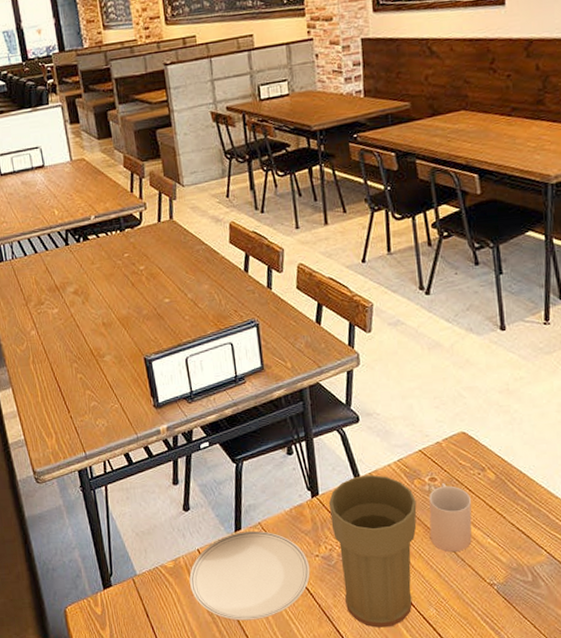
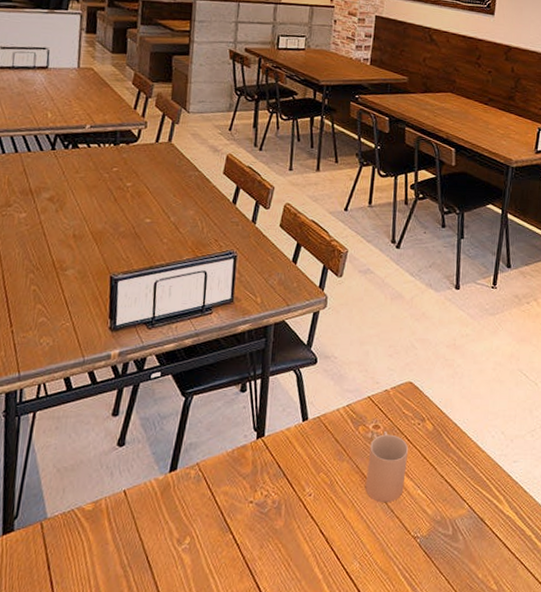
plate: present [189,531,310,621] -> none [106,472,242,574]
cup: present [329,475,417,628] -> none [271,419,358,583]

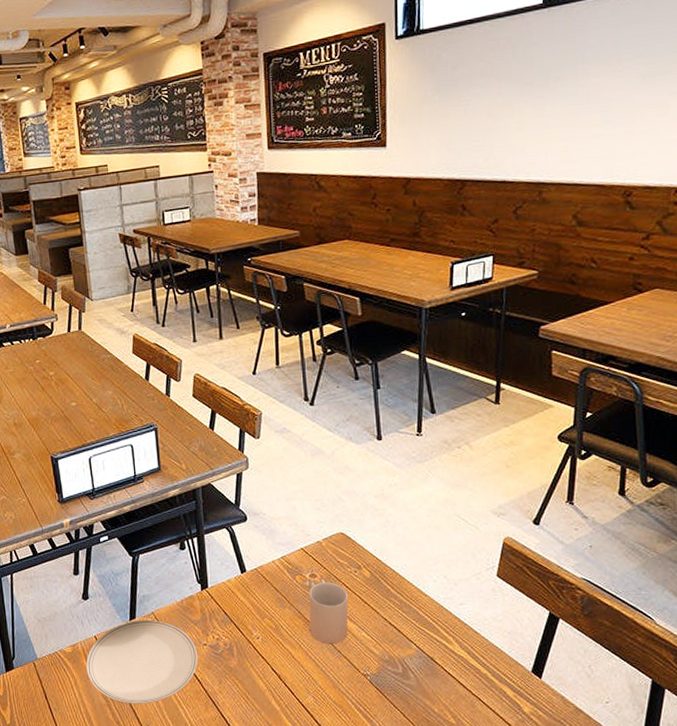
plate: none [106,472,242,574] -> present [86,620,198,704]

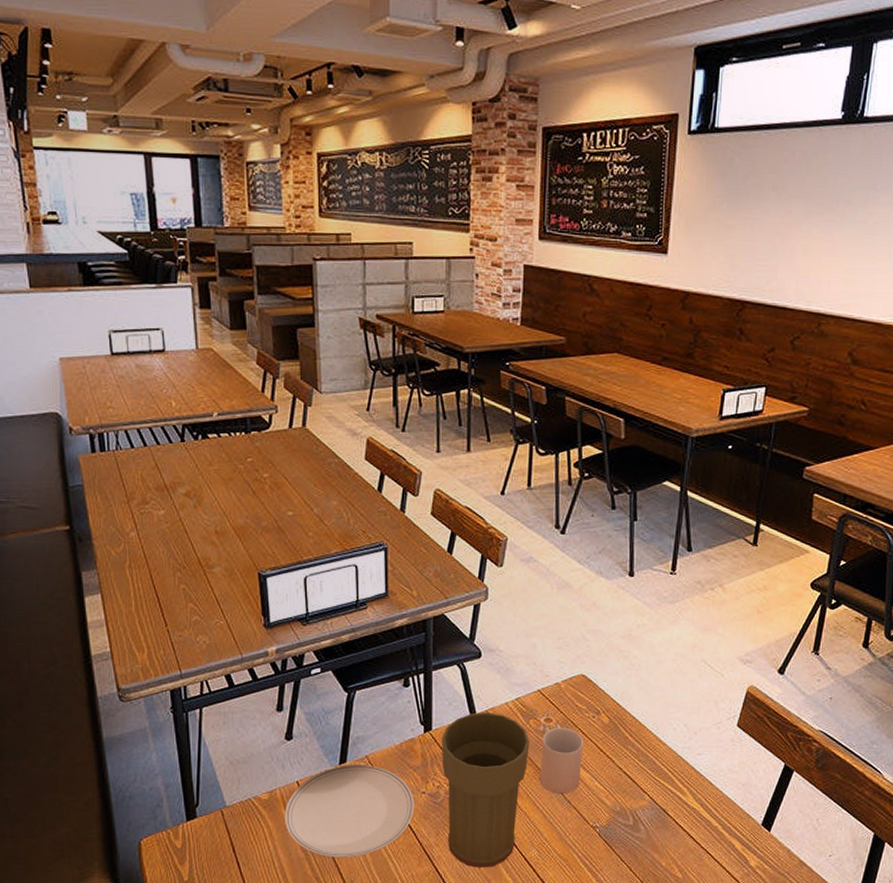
cup: none [217,570,298,713] -> present [442,712,530,868]

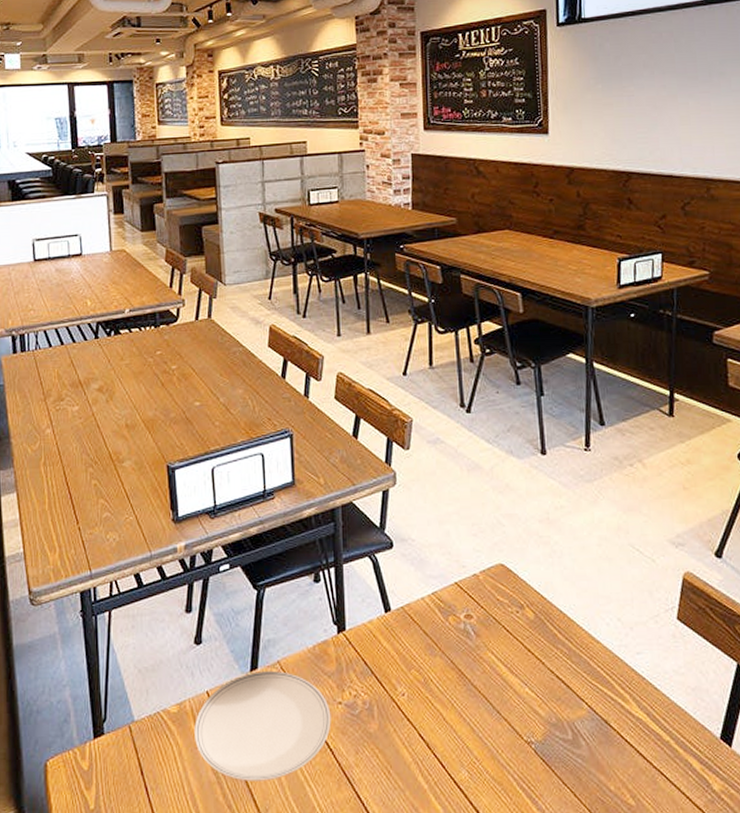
cup: present [442,712,530,868] -> none [357,609,451,793]
cup: present [540,725,584,793] -> none [463,621,509,702]

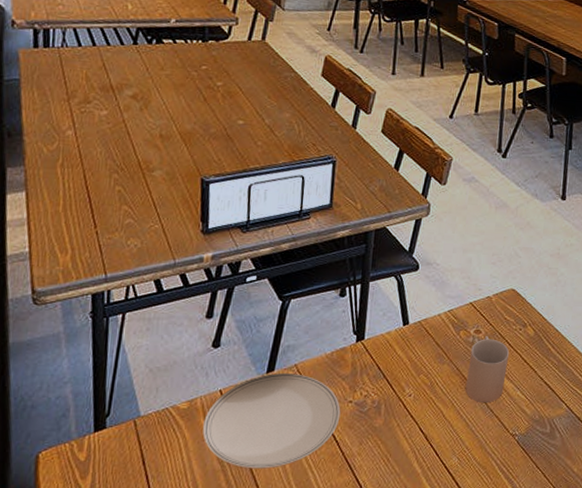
cup: none [463,621,509,702] -> present [466,336,510,402]

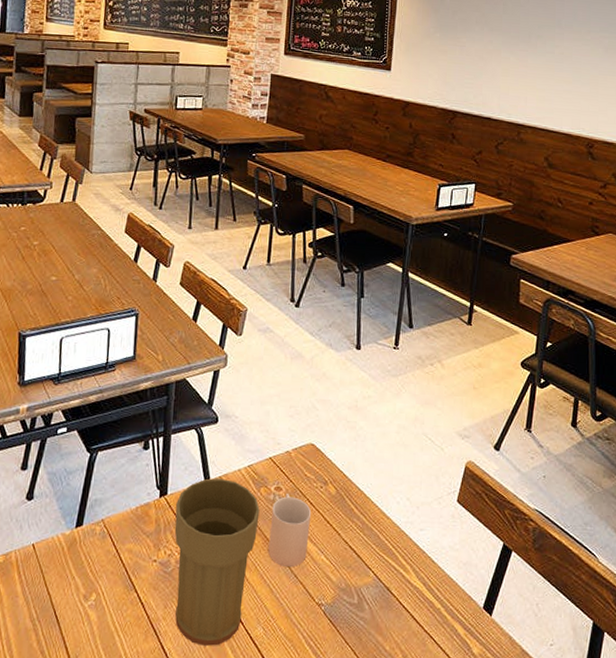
plate: present [202,373,341,469] -> none [16,528,146,630]
cup: none [370,323,459,477] -> present [174,478,260,646]

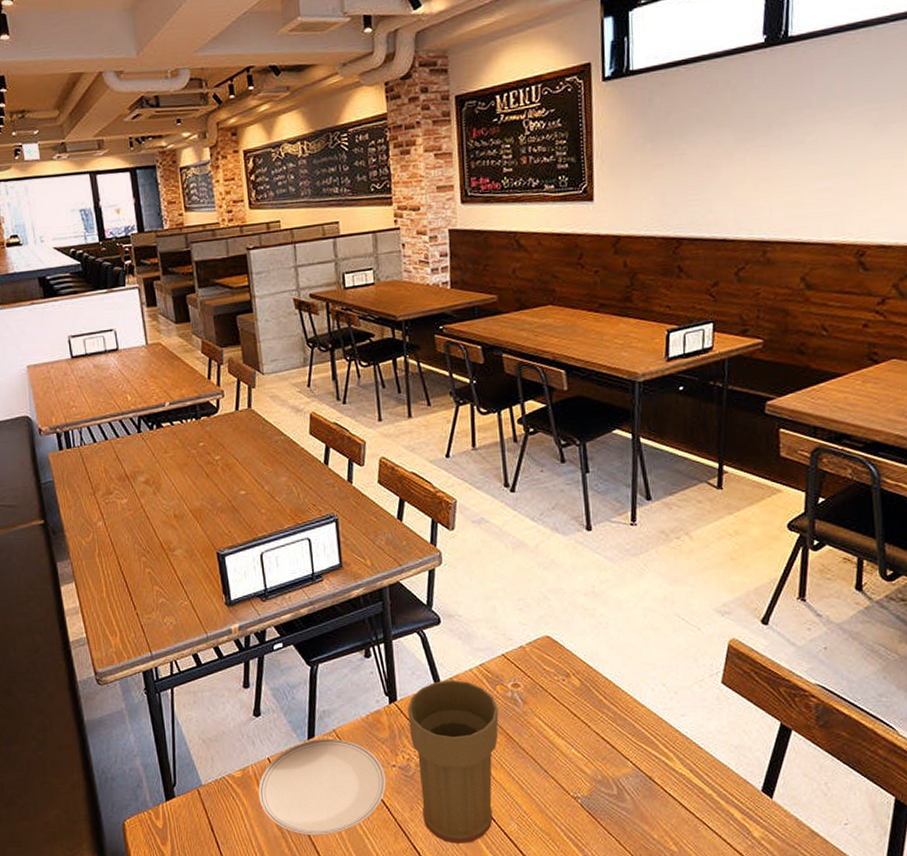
plate: none [16,528,146,630] -> present [258,739,387,836]
cup: present [268,494,312,567] -> none [511,690,556,762]

